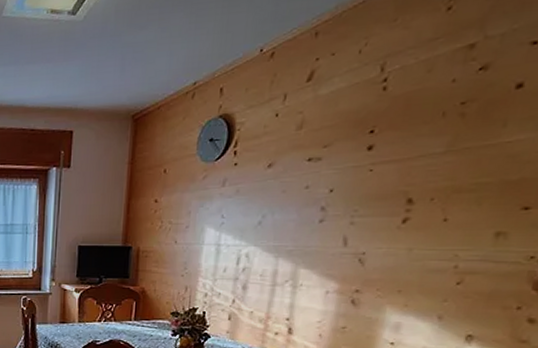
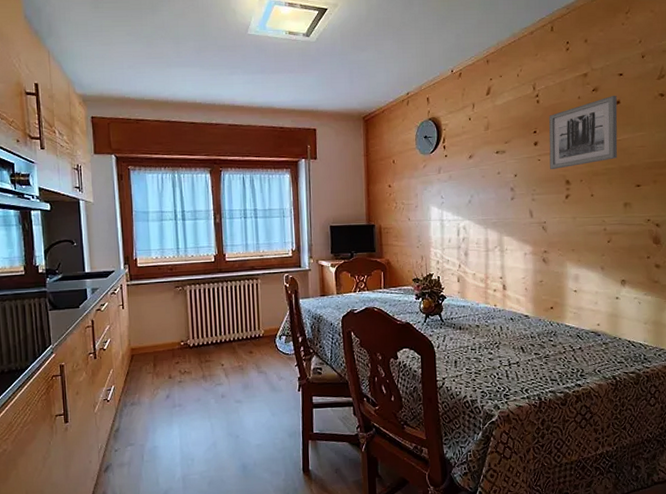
wall art: none [386,74,520,183] -> present [549,95,618,169]

